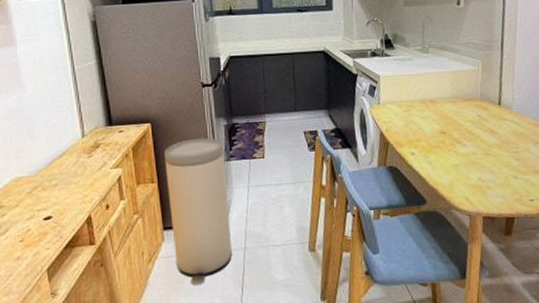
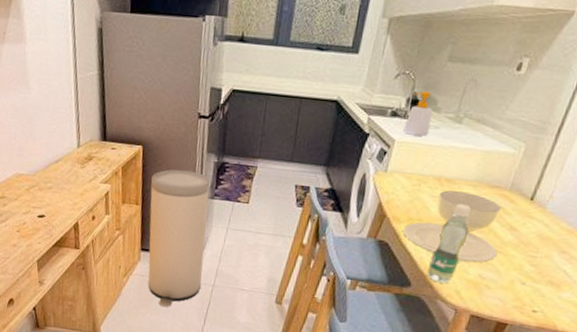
soap bottle: none [384,32,405,70] -> present [403,91,433,137]
plate: none [406,140,488,170] -> present [403,222,498,263]
bowl: none [427,108,479,142] -> present [437,190,502,232]
bottle: none [436,119,461,194] -> present [427,203,471,284]

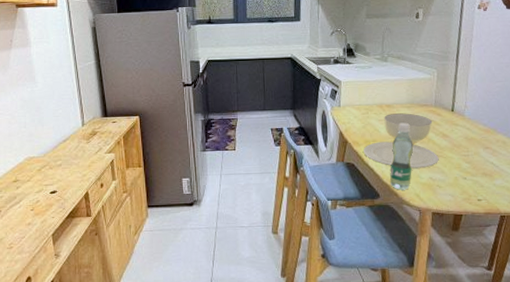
pedal bin: present [148,169,211,307] -> none [149,130,206,256]
soap bottle: present [403,91,433,137] -> none [345,42,365,76]

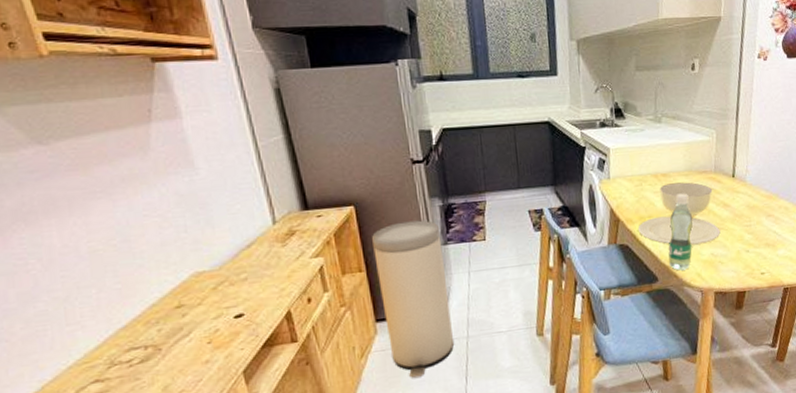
pedal bin: none [149,130,206,256] -> present [371,220,455,378]

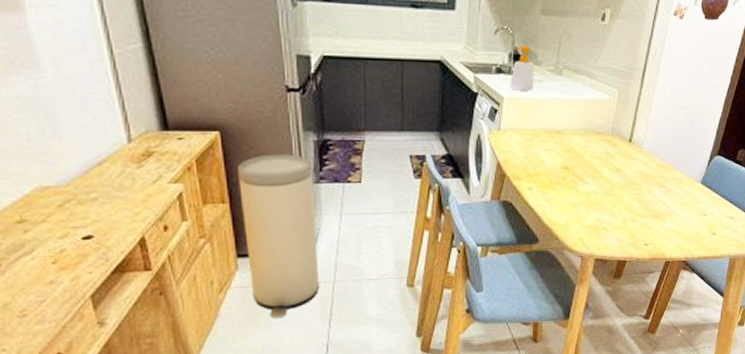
soap bottle: none [614,100,637,142] -> present [510,45,534,92]
plate: present [638,216,721,245] -> none [524,176,609,209]
bowl: present [660,182,713,217] -> none [551,142,607,180]
bottle: present [668,193,694,271] -> none [551,153,583,234]

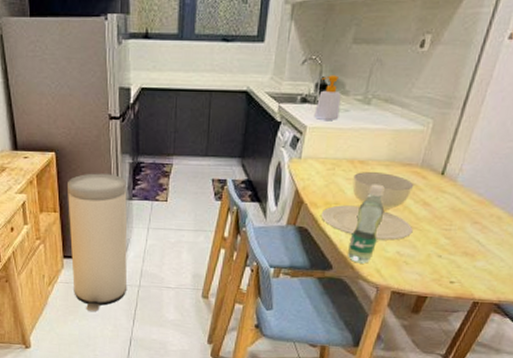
plate: none [524,176,609,209] -> present [321,205,413,241]
bowl: none [551,142,607,180] -> present [352,172,415,211]
bottle: none [551,153,583,234] -> present [347,184,385,264]

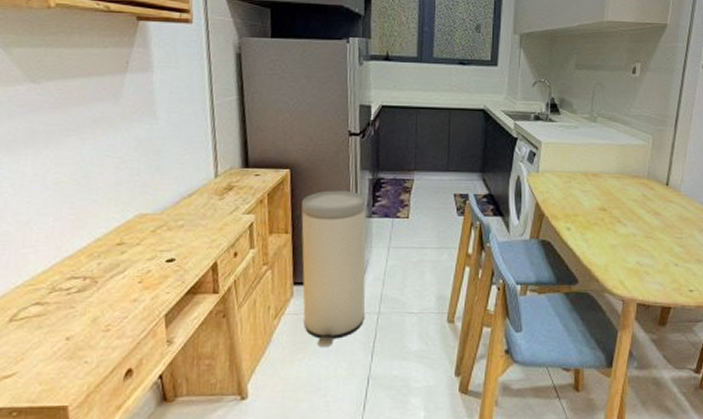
soap bottle: present [314,75,341,121] -> none [547,96,570,137]
plate: present [321,205,413,241] -> none [562,217,649,251]
bottle: present [347,184,385,264] -> none [590,195,621,276]
bowl: present [352,172,415,211] -> none [589,184,644,222]

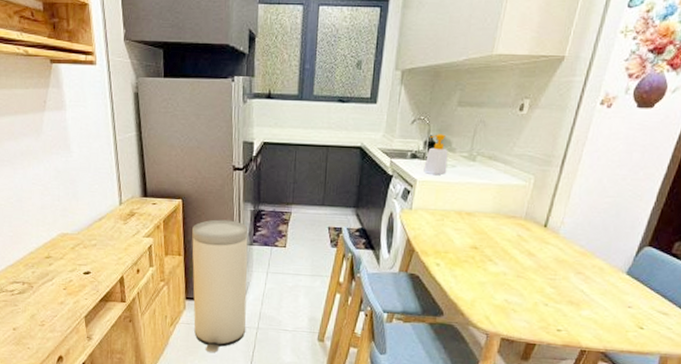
soap bottle: none [547,96,570,137] -> present [423,134,448,176]

